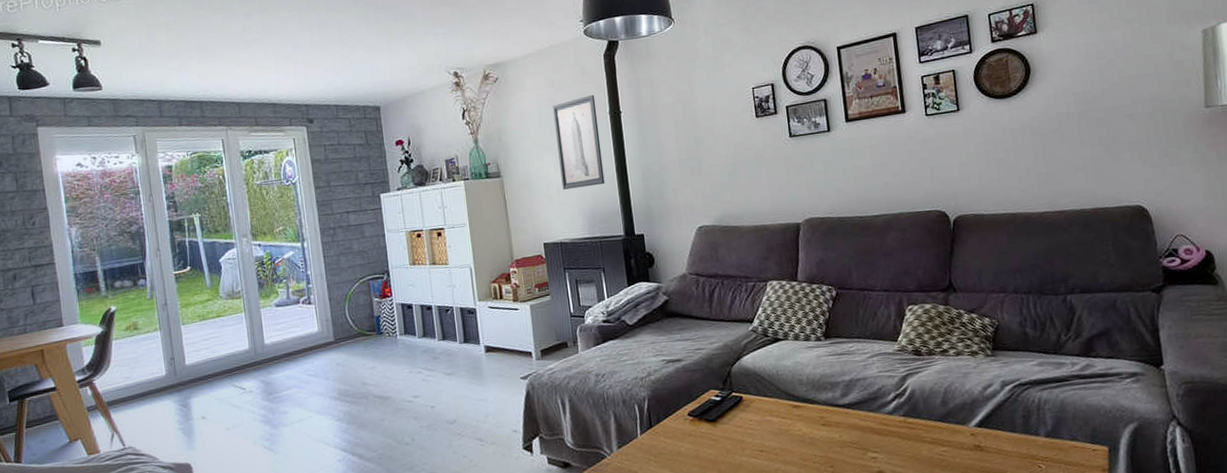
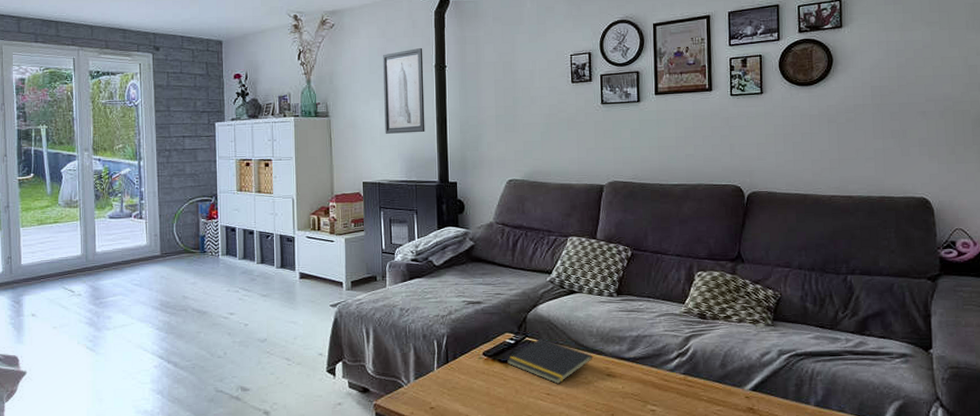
notepad: none [713,391,805,439] -> present [506,337,592,384]

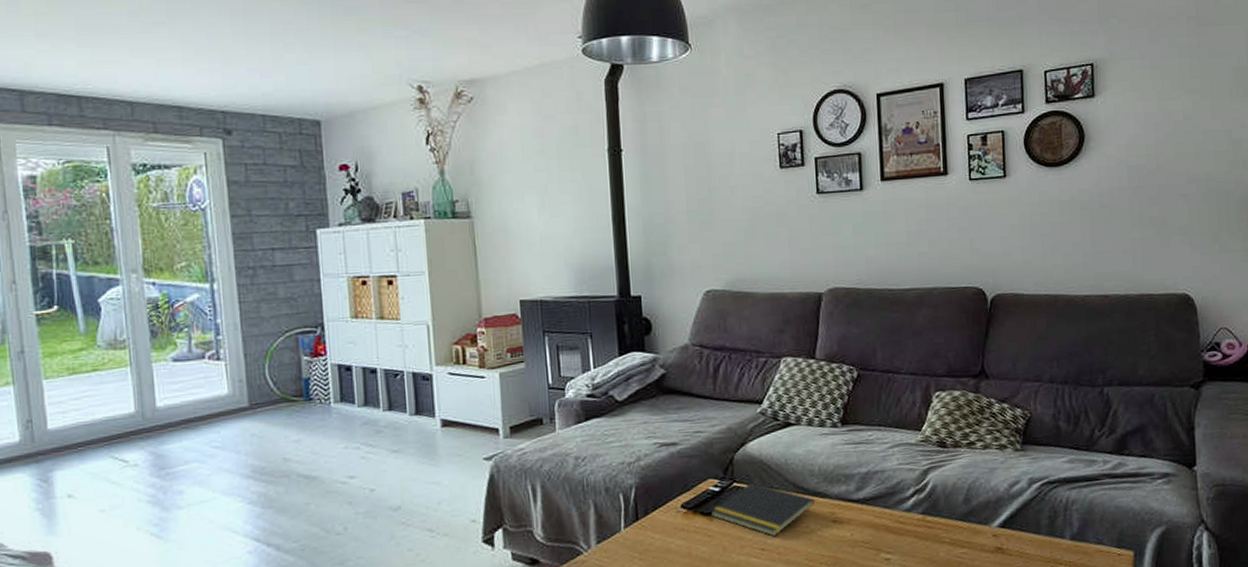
wall art: present [382,48,425,134] -> none [538,127,598,238]

